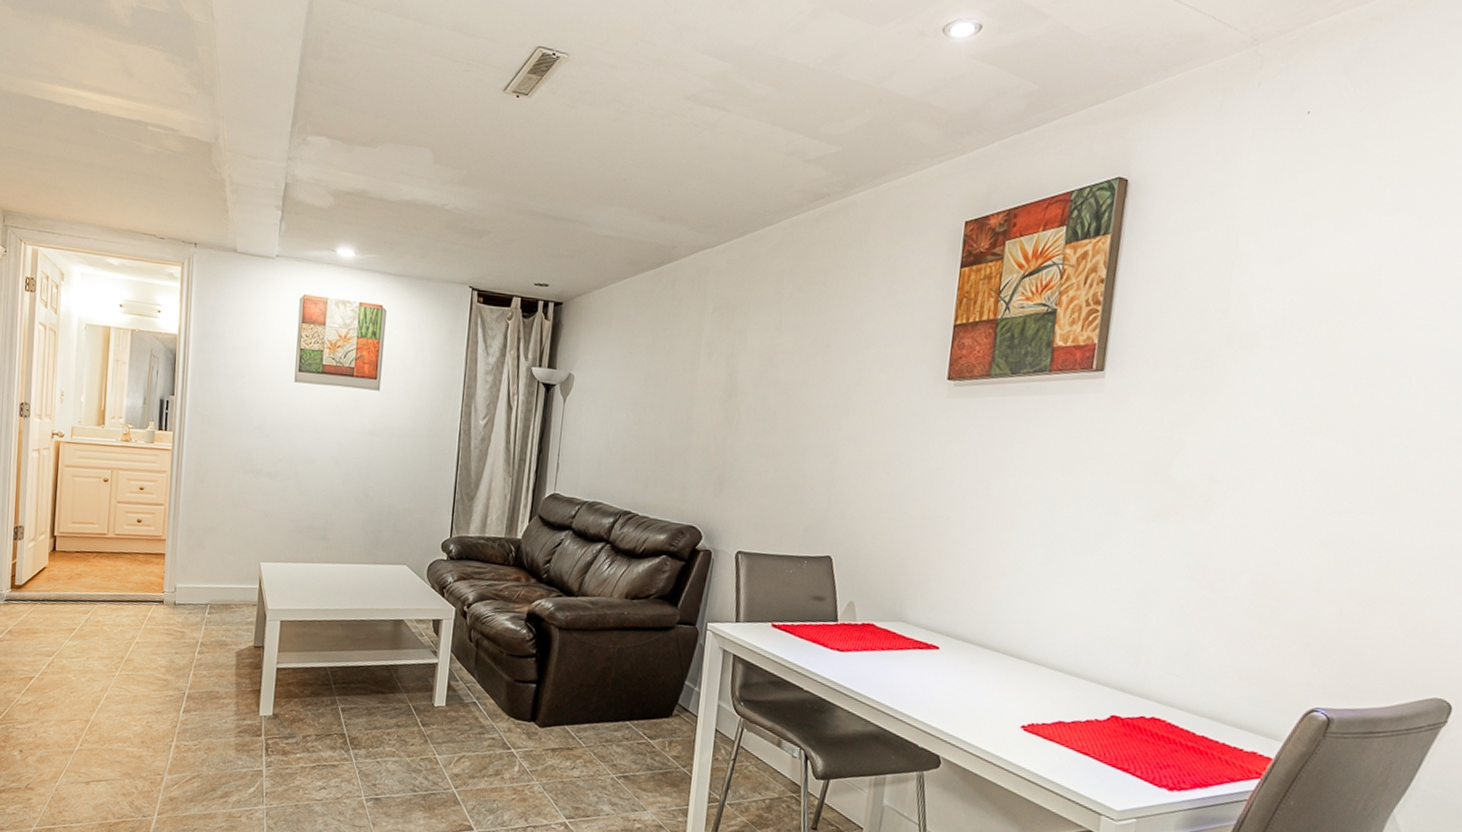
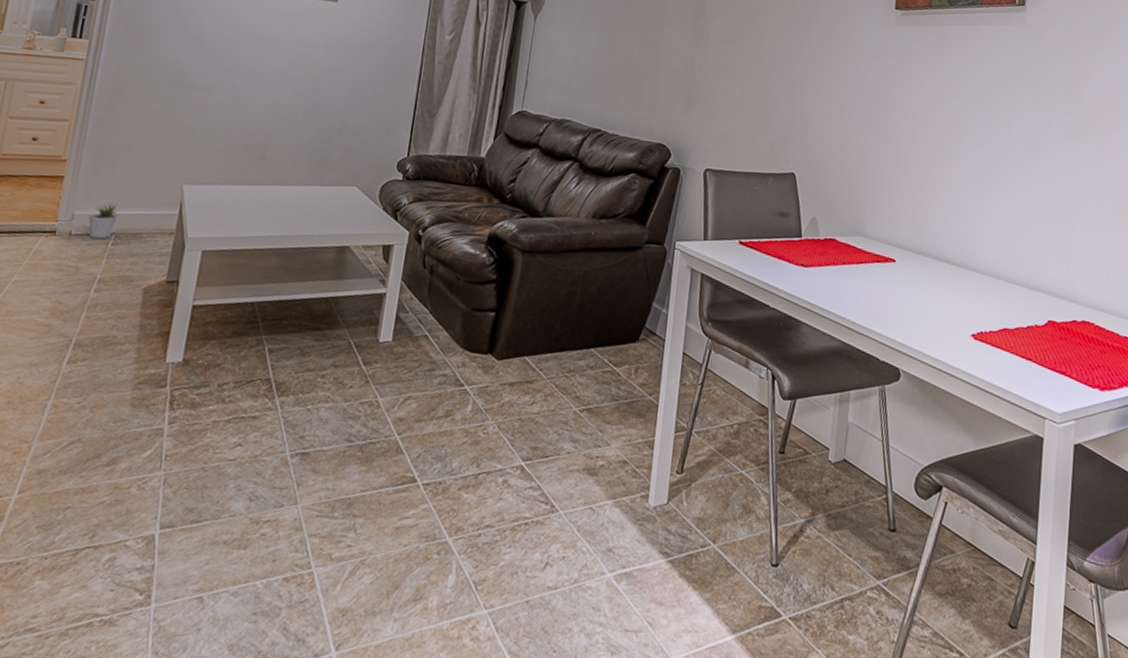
potted plant: none [187,577,211,609] -> present [88,203,118,239]

